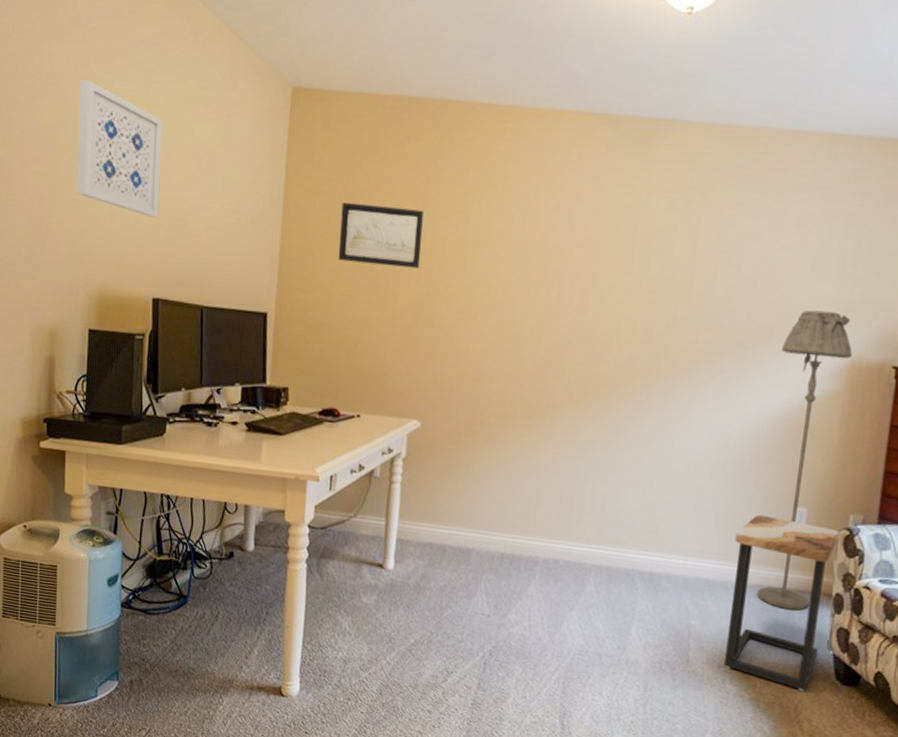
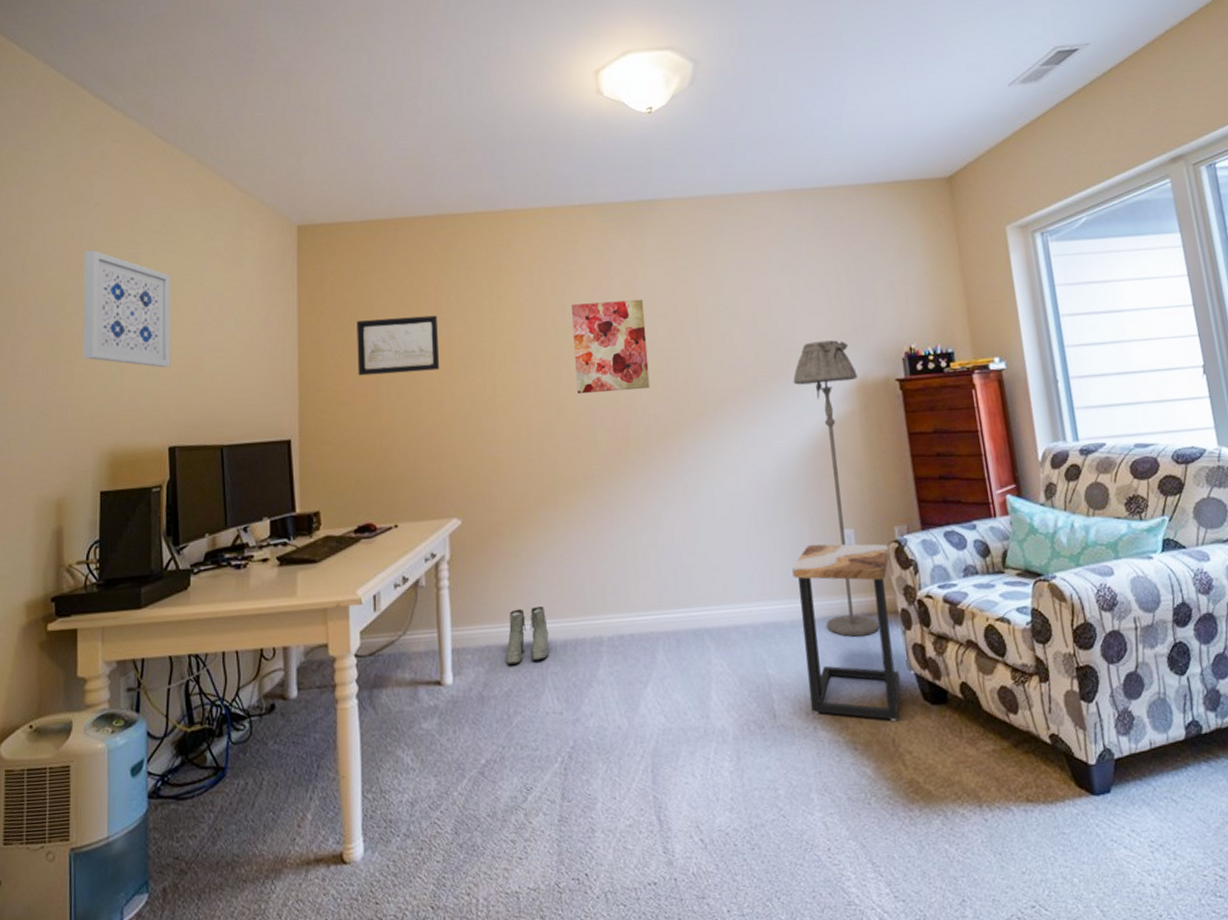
boots: none [445,515,489,566] -> present [506,607,549,665]
wall art: none [554,224,641,328] -> present [572,299,650,395]

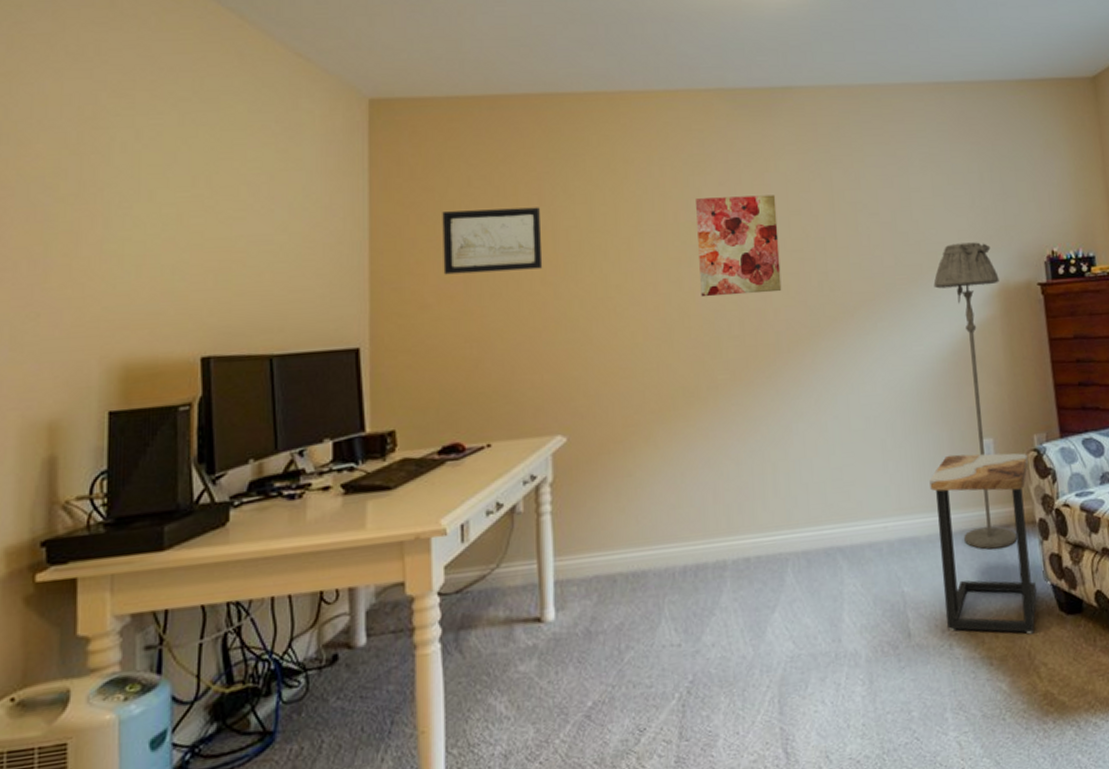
wall art: present [82,250,171,368] -> none [84,119,205,263]
boots: present [506,607,549,665] -> none [617,530,667,596]

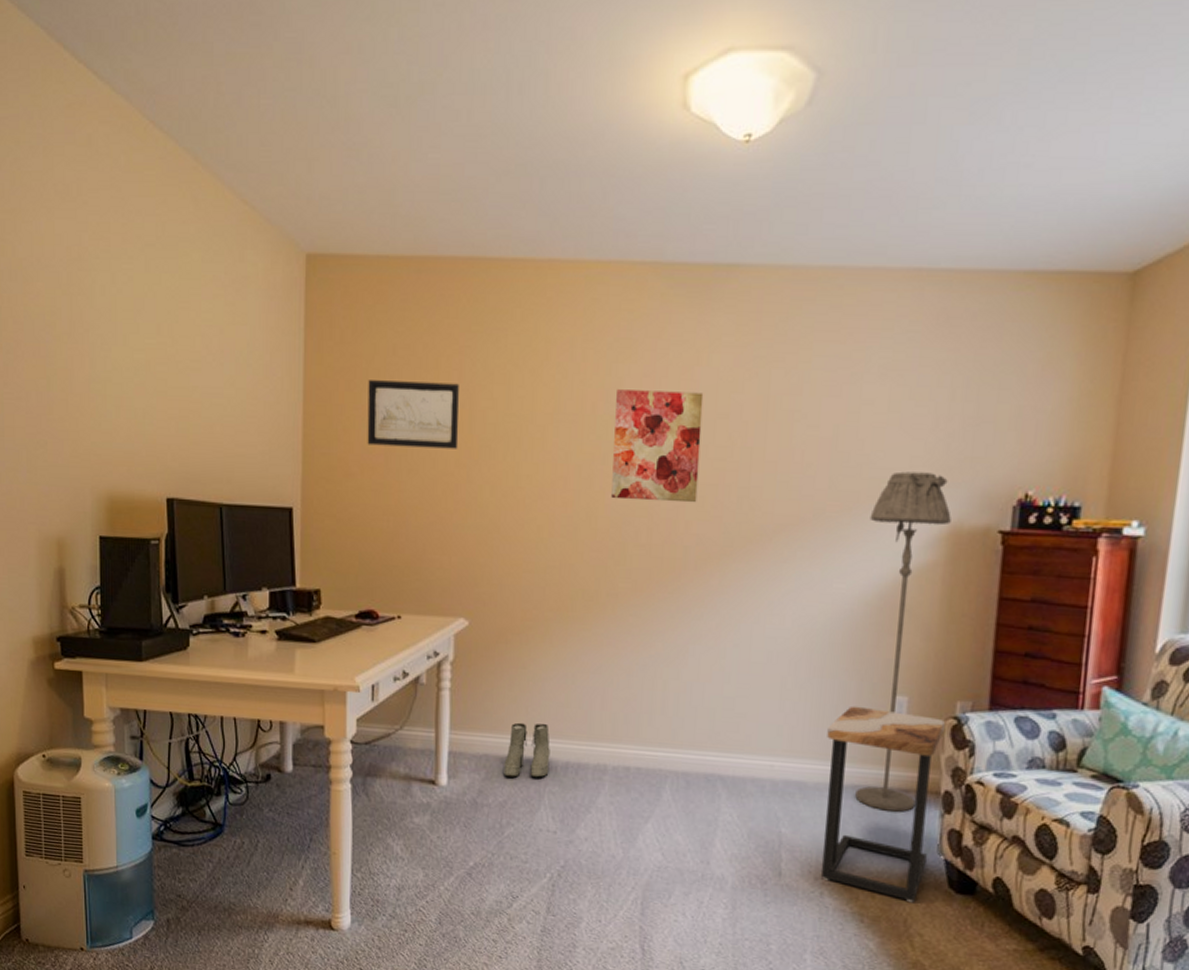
boots: none [617,530,667,596] -> present [504,722,550,778]

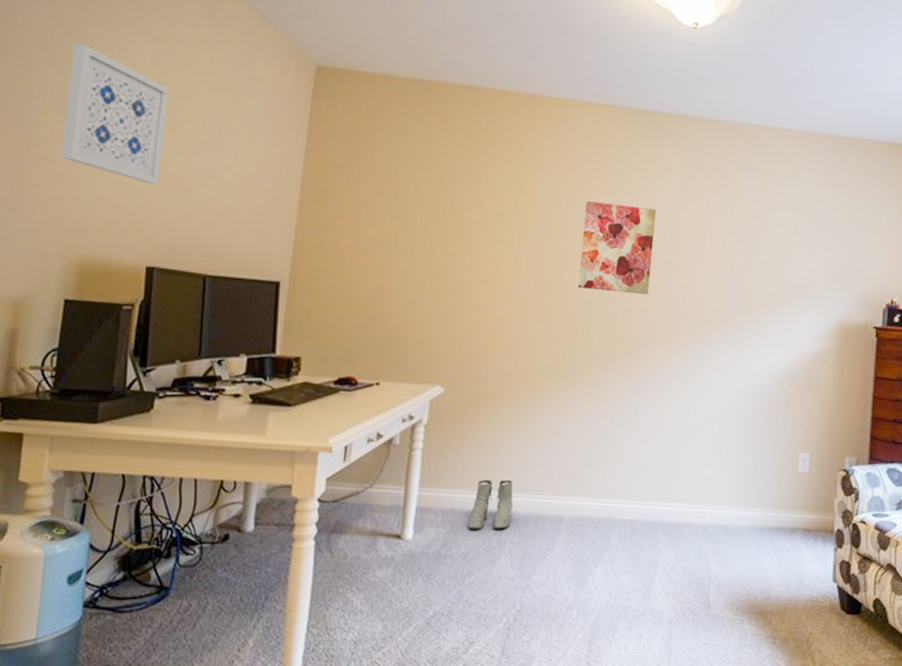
wall art: none [73,260,167,409] -> present [59,43,169,185]
wall art: present [367,380,460,449] -> none [360,176,450,240]
side table: present [821,706,945,903] -> none [742,461,837,624]
floor lamp: present [855,471,951,812] -> none [769,279,841,548]

